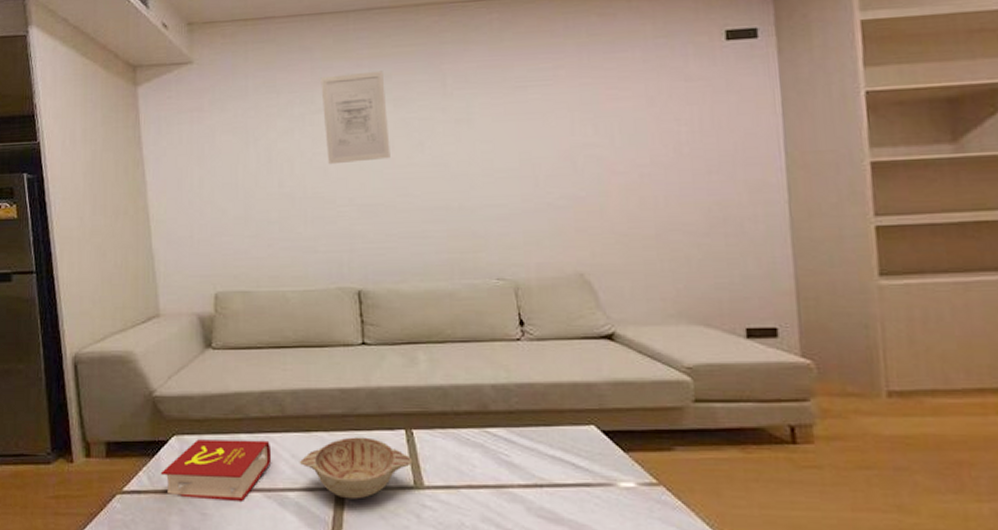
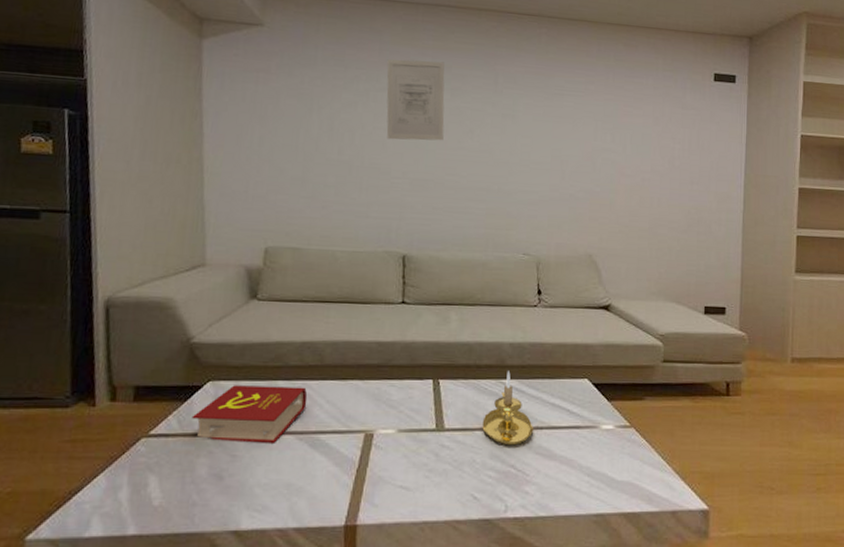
decorative bowl: present [299,437,413,499] -> none [333,385,437,441]
candle holder: none [468,418,531,507] -> present [482,371,533,446]

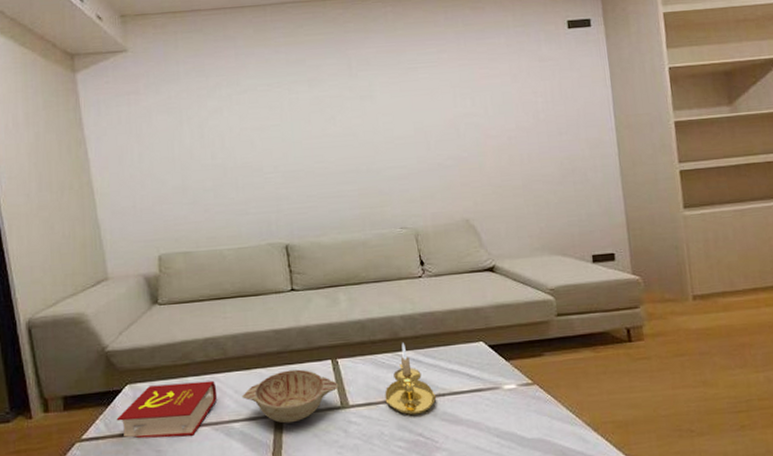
decorative bowl: none [333,385,437,441] -> present [241,369,339,424]
wall art: present [386,59,445,141] -> none [244,56,308,138]

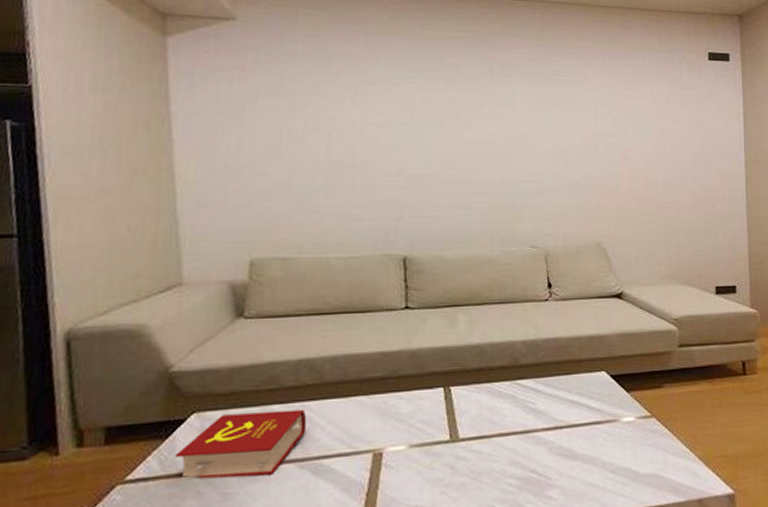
decorative bowl: present [241,369,339,424] -> none [336,397,450,460]
candle holder: present [385,343,436,416] -> none [499,370,552,450]

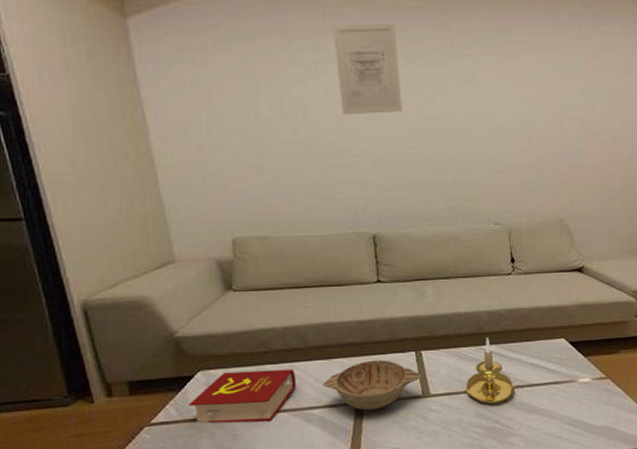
decorative bowl: none [336,397,450,460] -> present [322,360,421,411]
wall art: none [374,50,440,136] -> present [333,23,402,115]
candle holder: none [499,370,552,450] -> present [466,337,514,405]

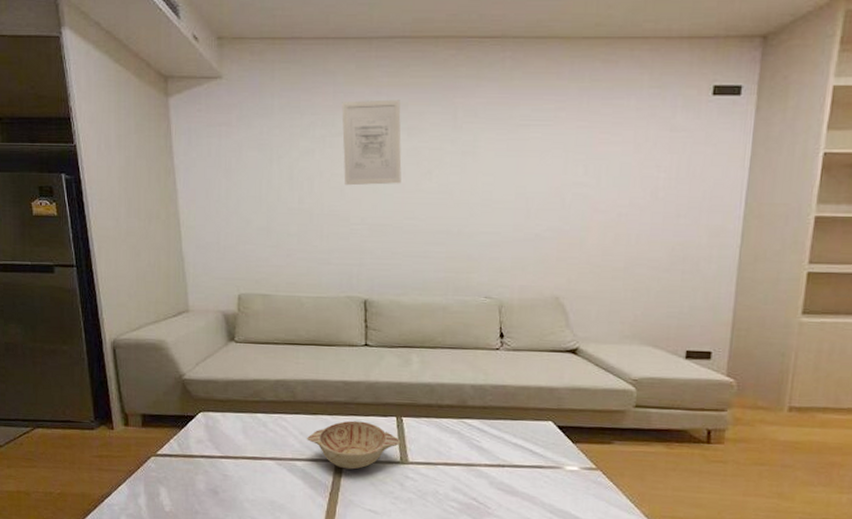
book: present [188,369,297,424] -> none [189,416,284,467]
candle holder: present [466,337,514,405] -> none [444,411,495,481]

